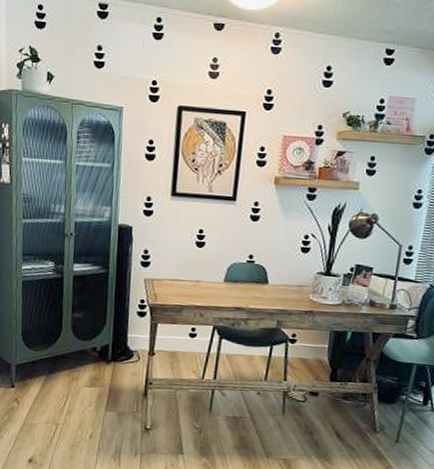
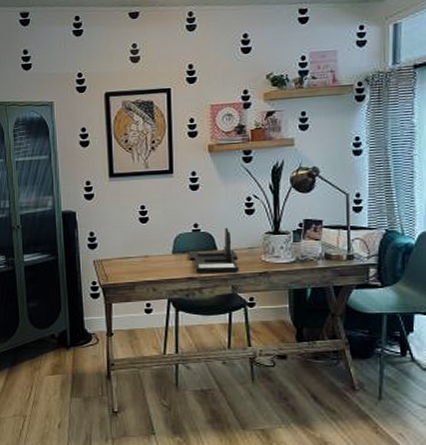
desk organizer: none [240,262,287,307] -> present [189,227,239,272]

